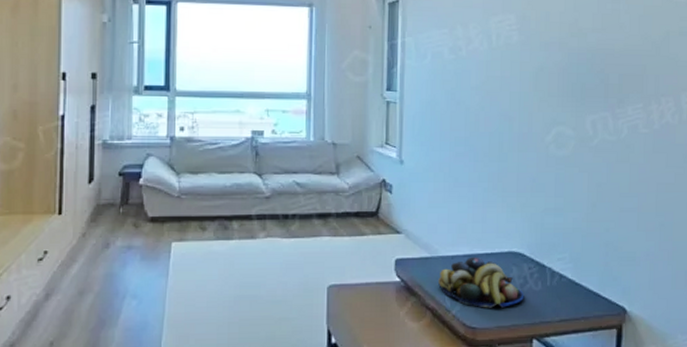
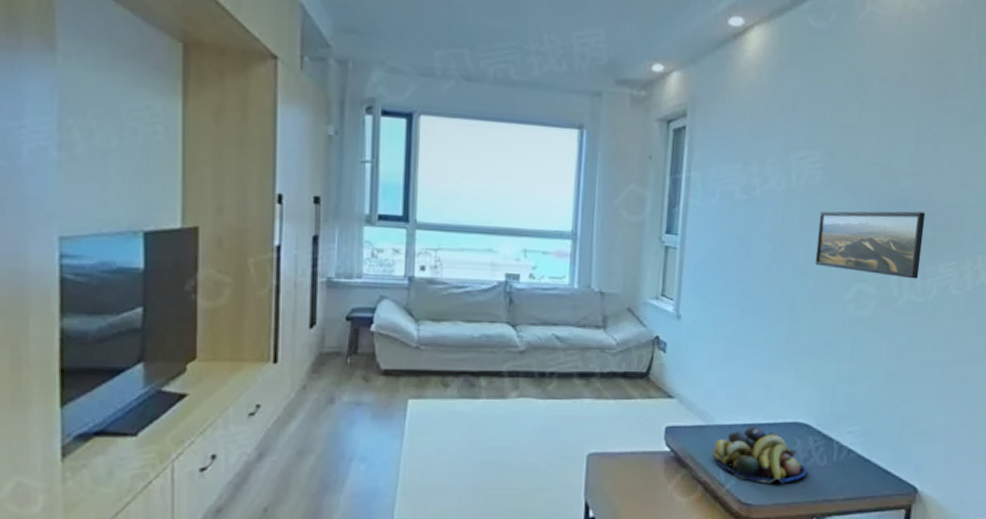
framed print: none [517,62,612,121] -> present [815,211,926,279]

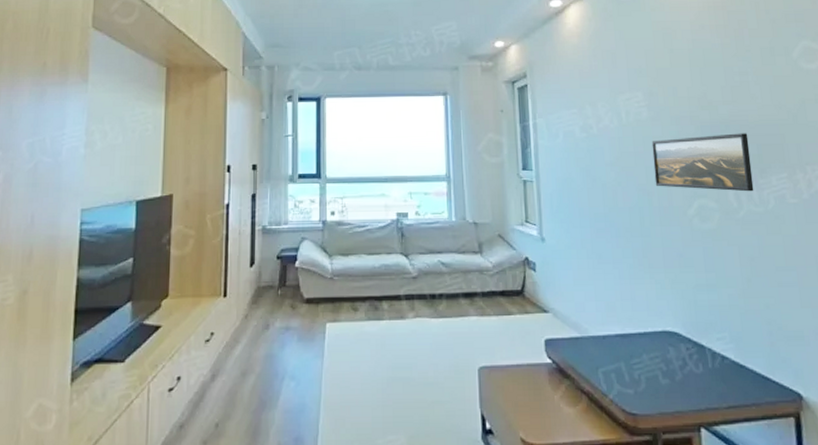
fruit bowl: present [713,426,807,483] -> none [591,336,686,392]

